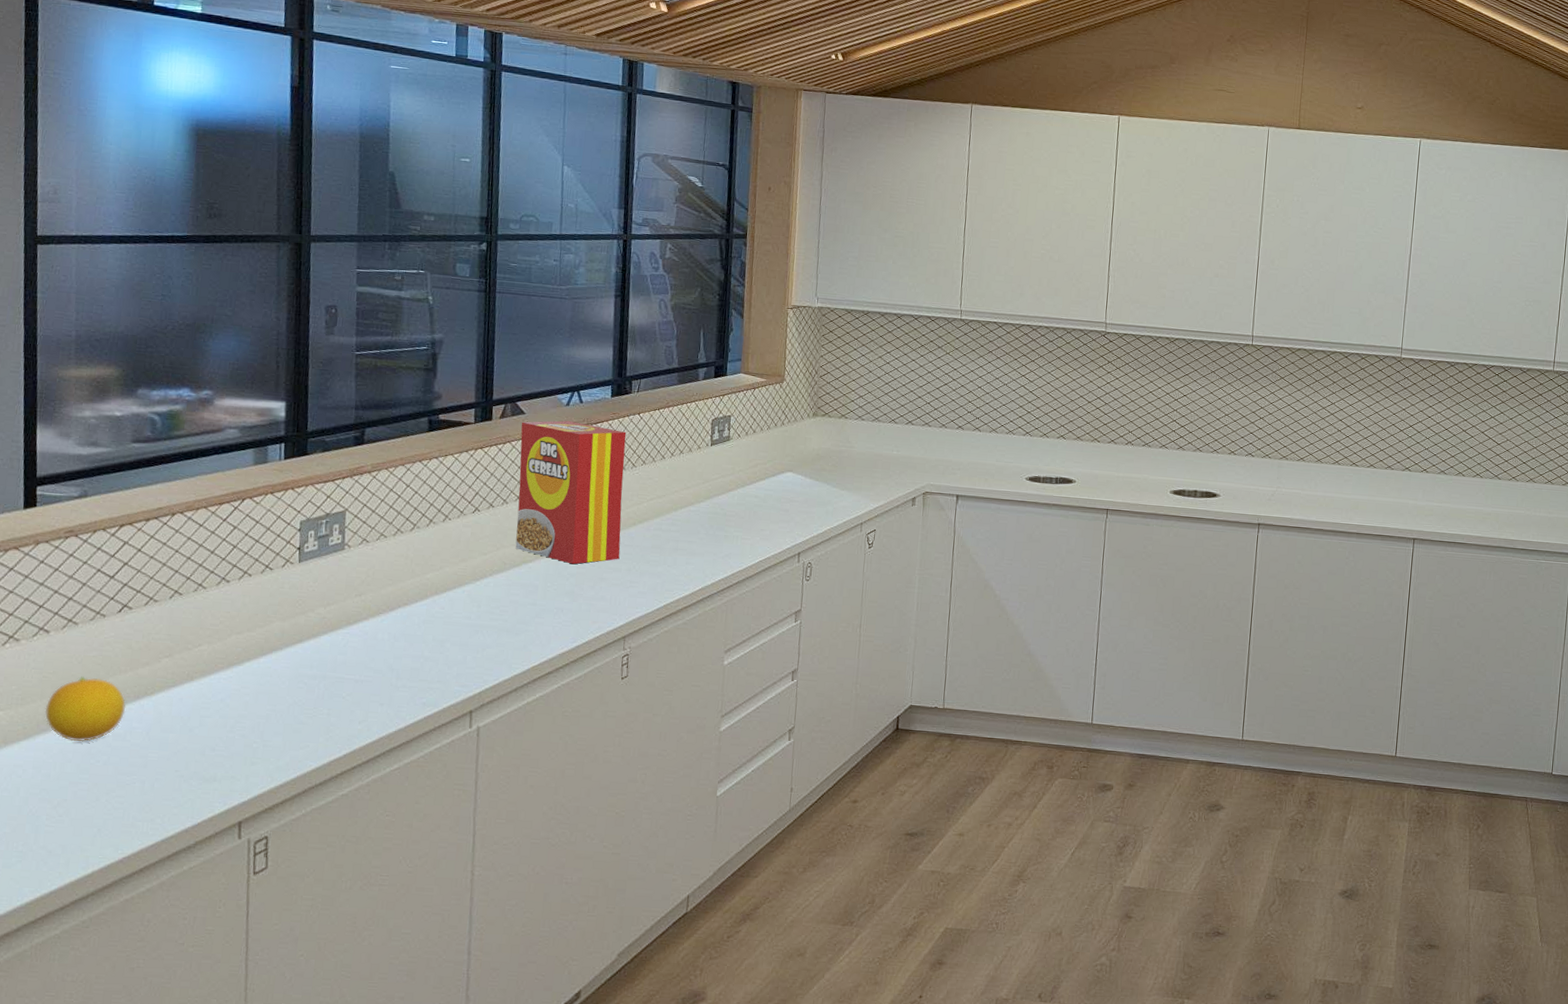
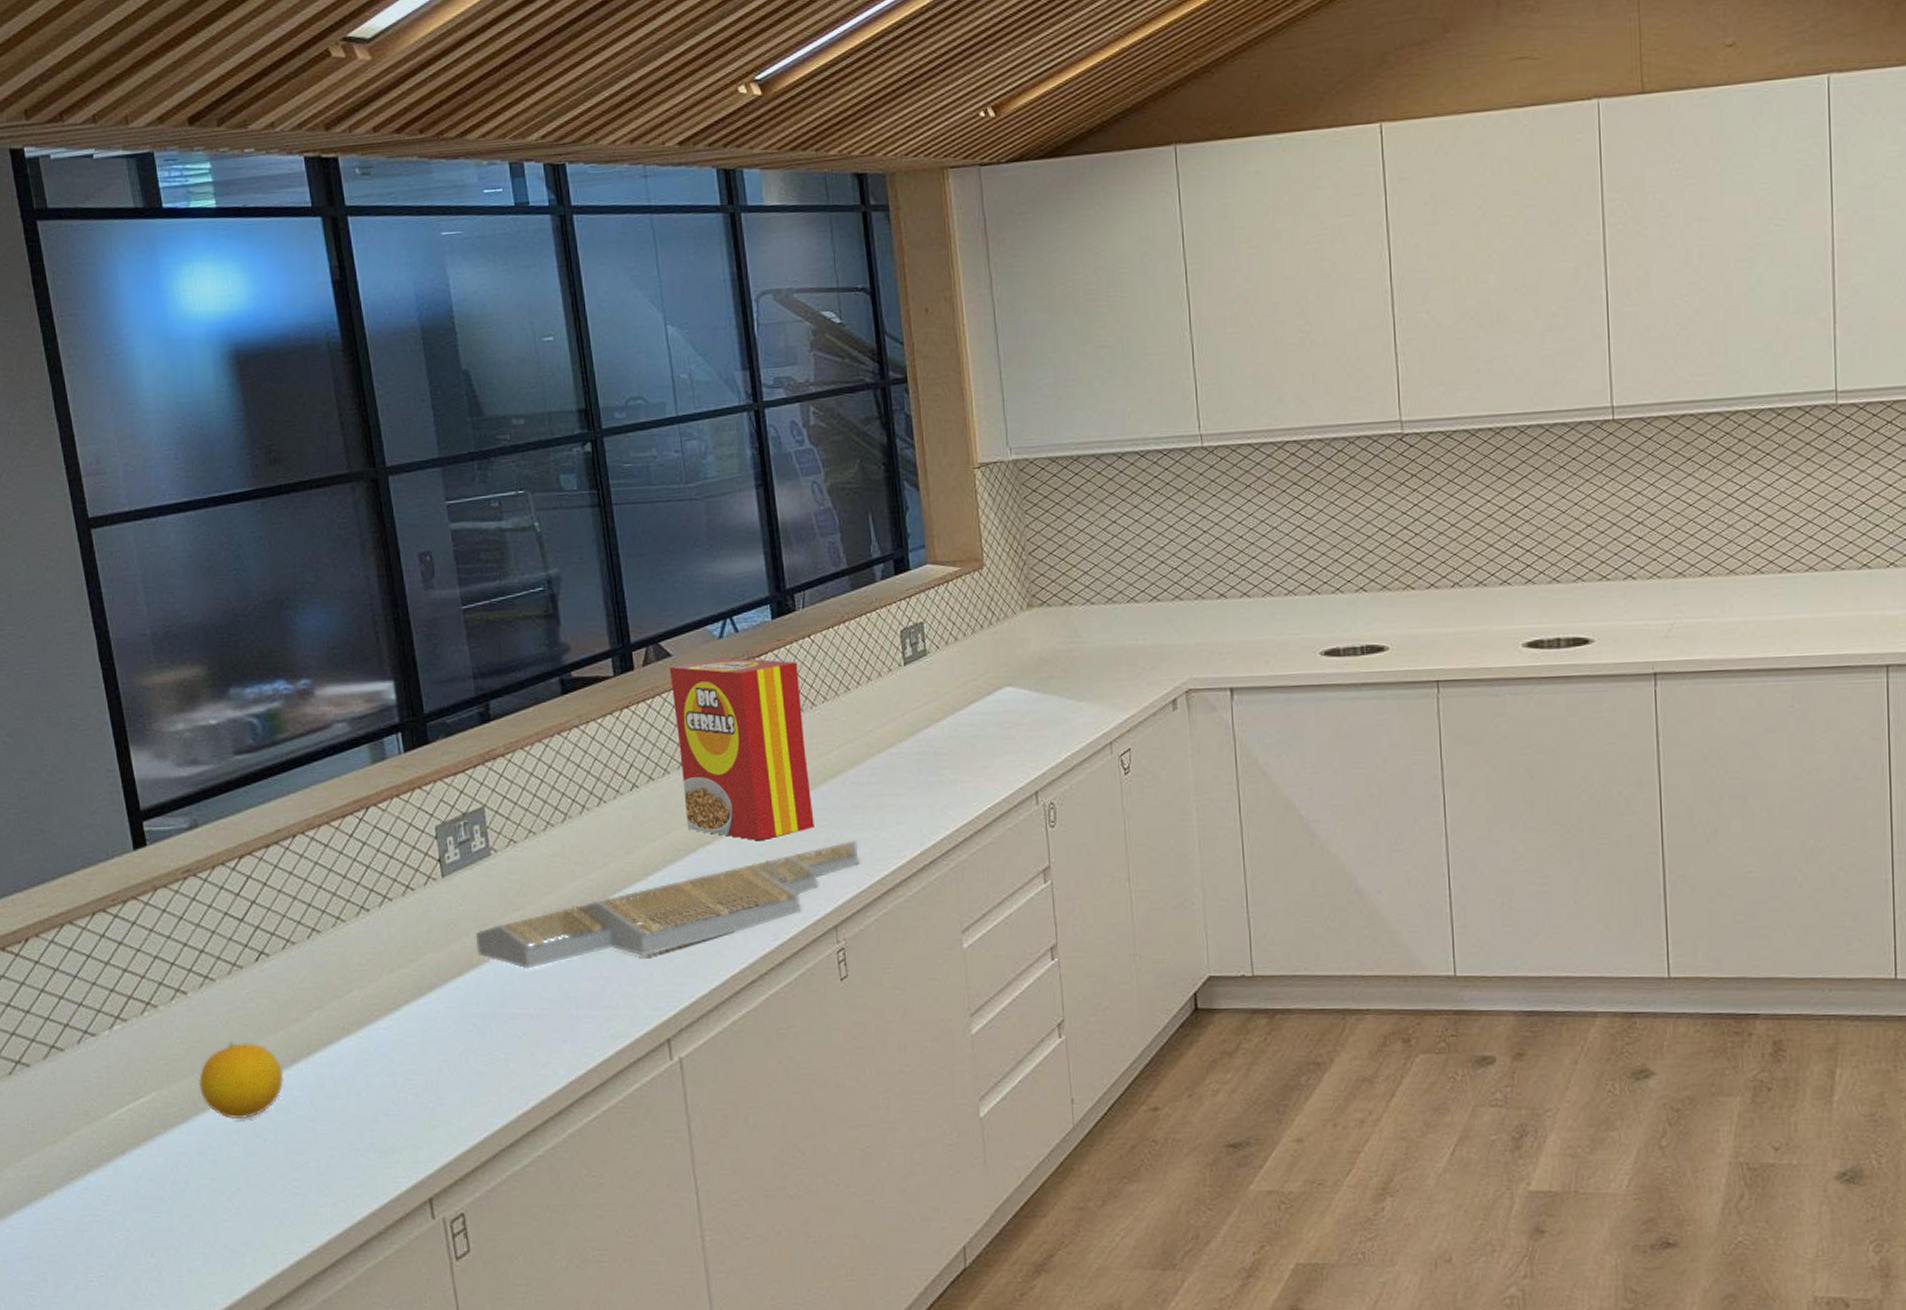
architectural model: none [318,572,653,644] -> present [475,840,860,969]

